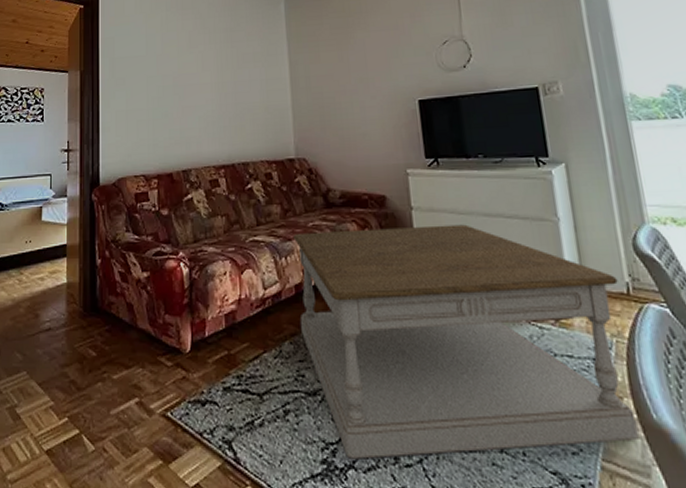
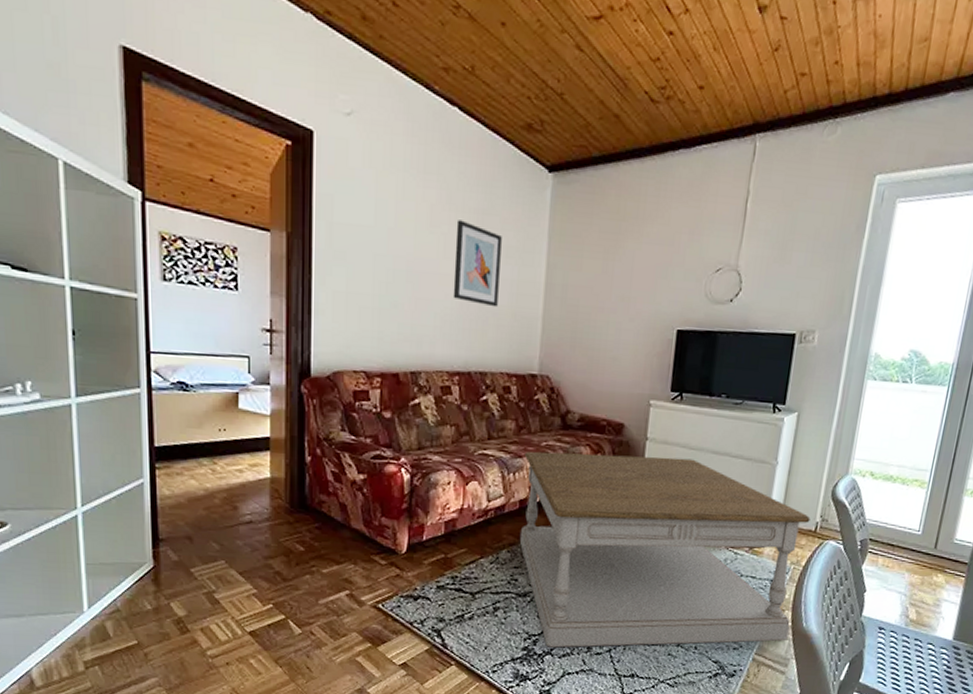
wall art: none [210,39,251,105] -> present [453,220,502,308]

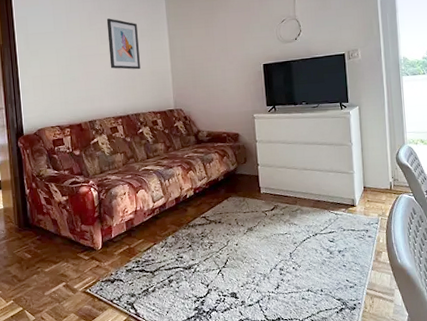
coffee table: present [519,451,810,648] -> none [173,150,389,305]

